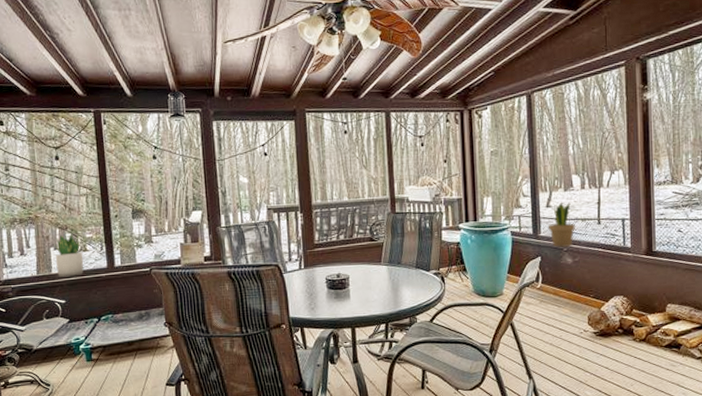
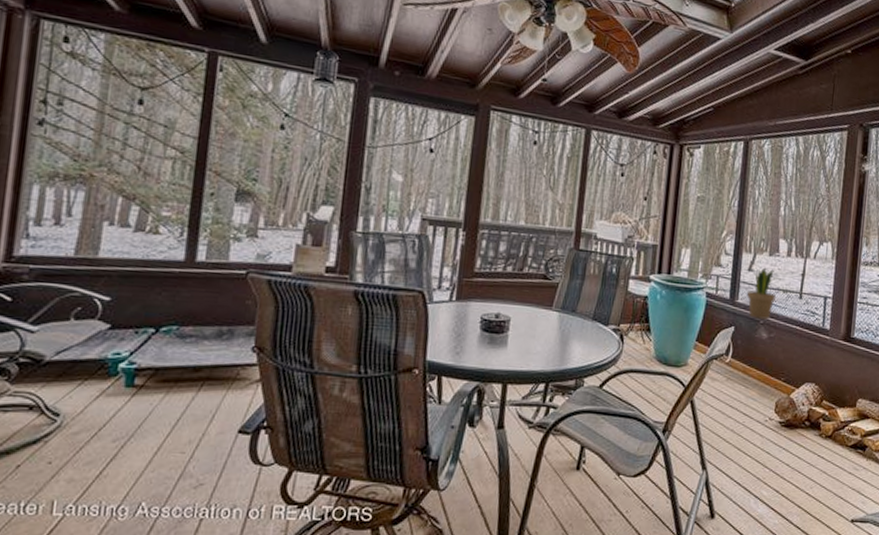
planter: present [54,232,84,278] -> none [106,205,154,266]

